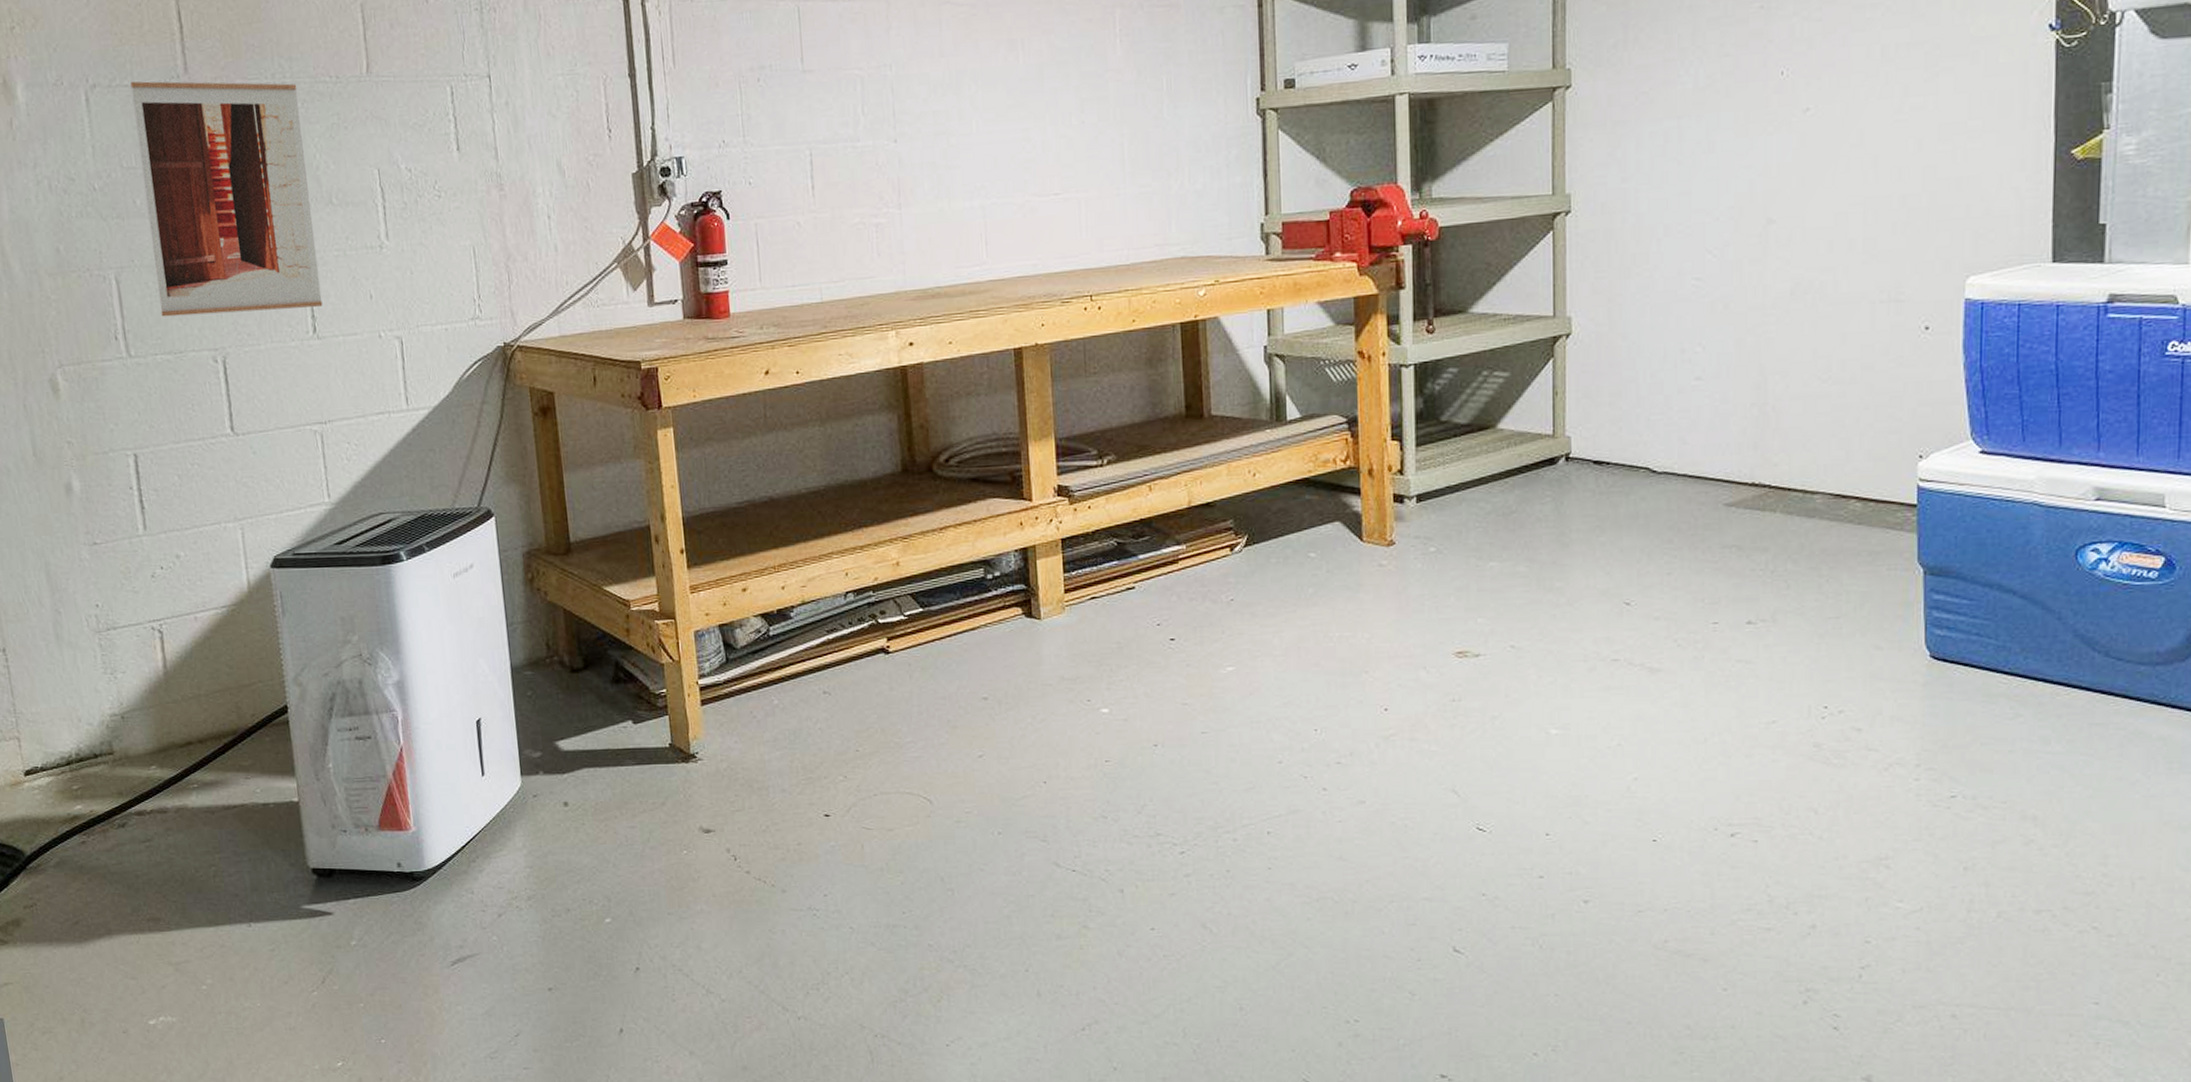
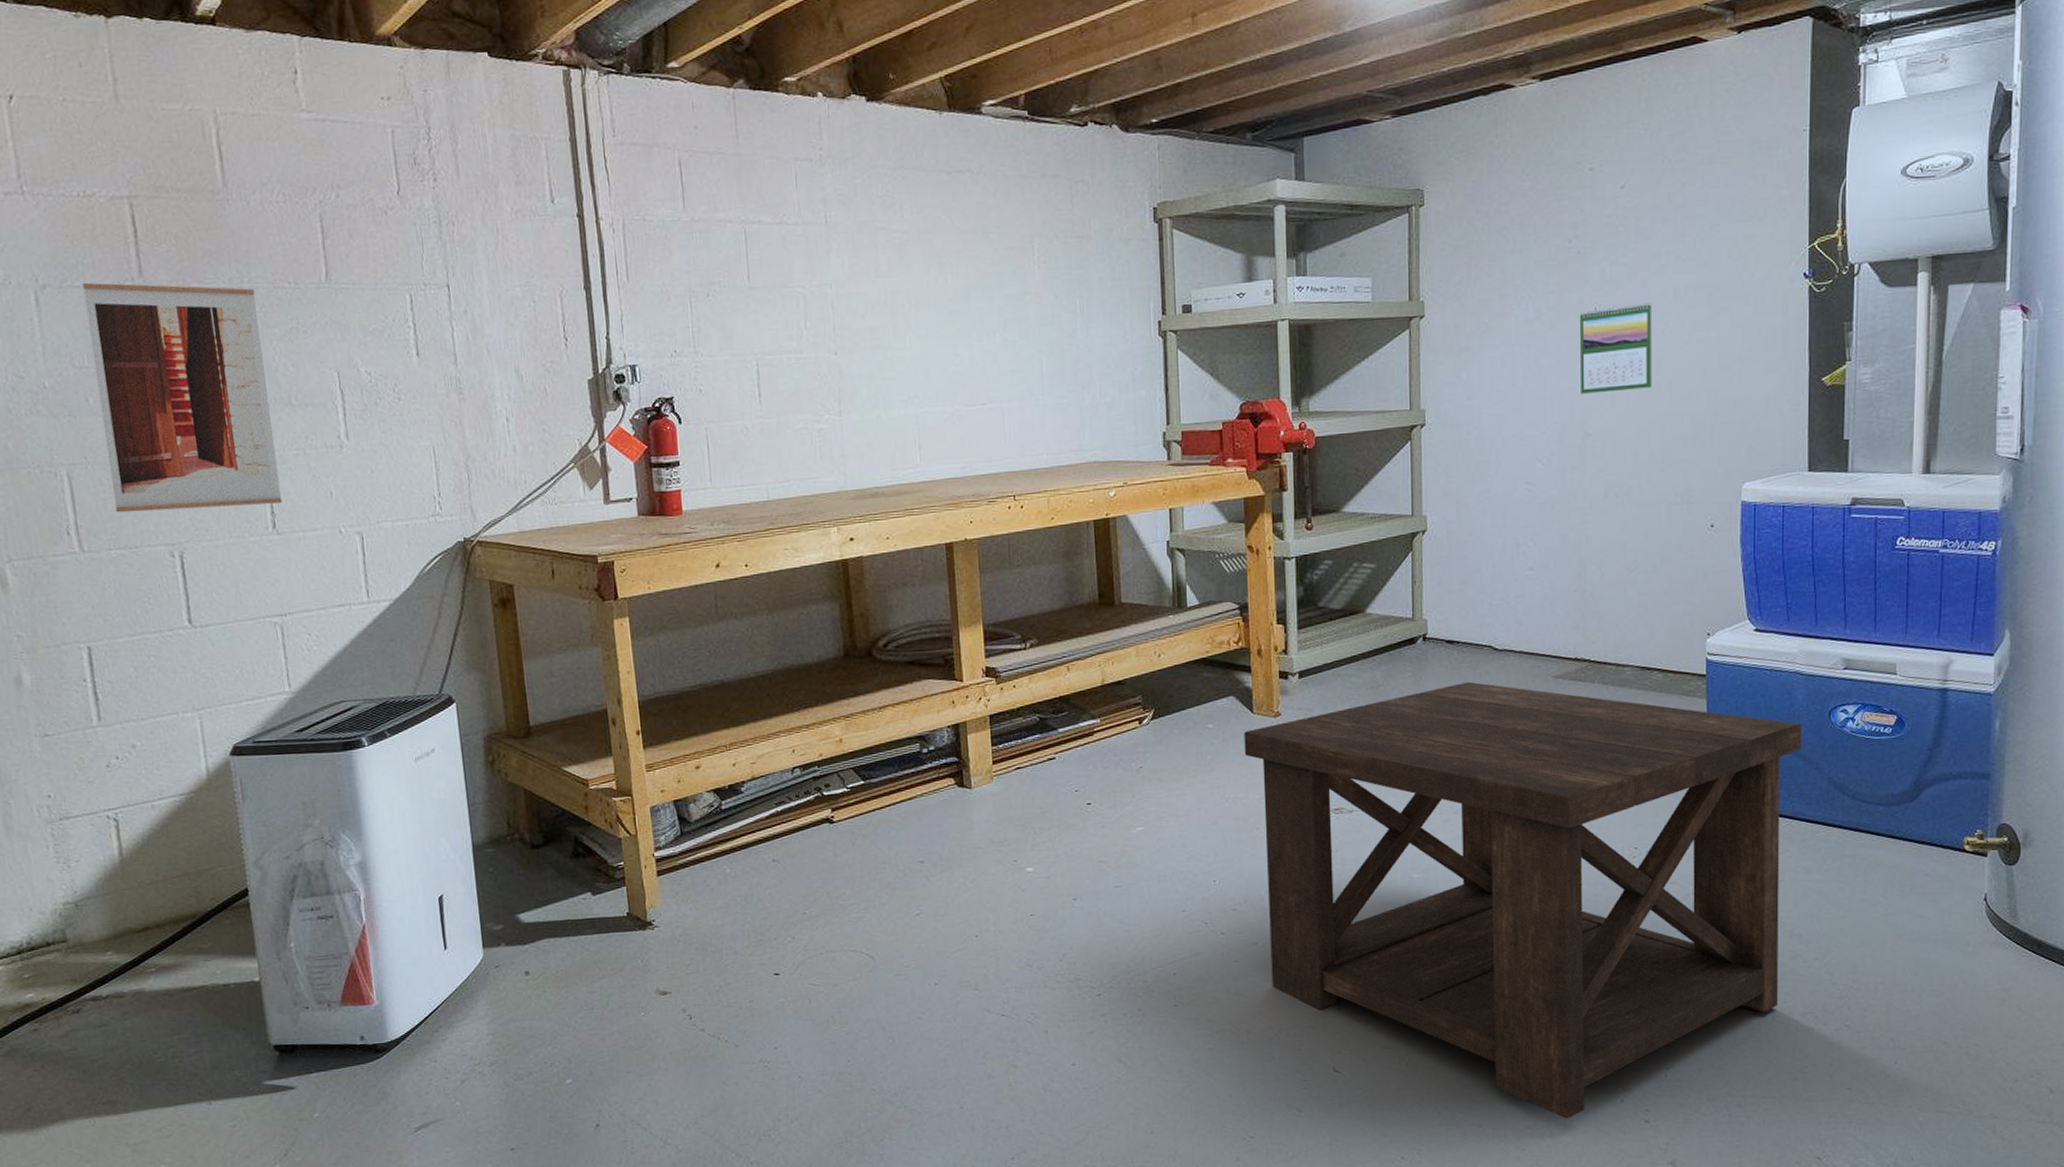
side table: none [1351,508,2041,1020] -> present [1244,681,1803,1119]
calendar: none [1761,64,1854,174] -> present [1579,302,1653,394]

